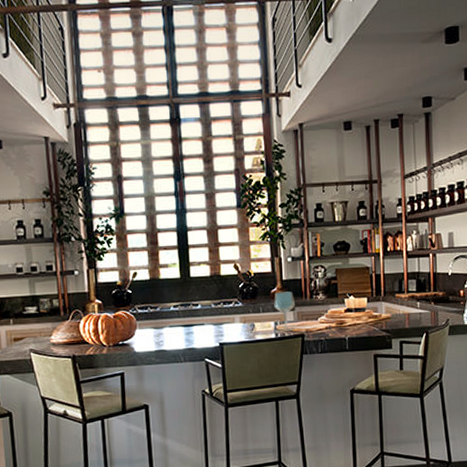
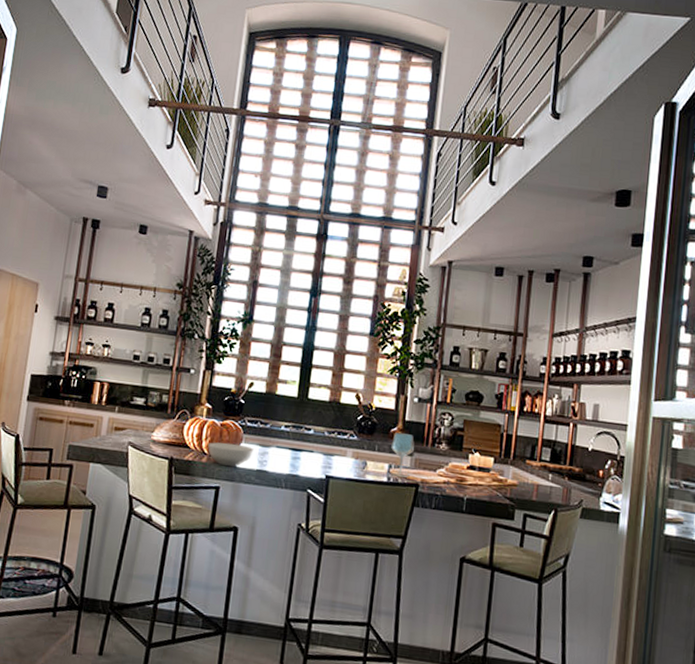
bowl: none [105,331,149,353] -> present [208,442,254,467]

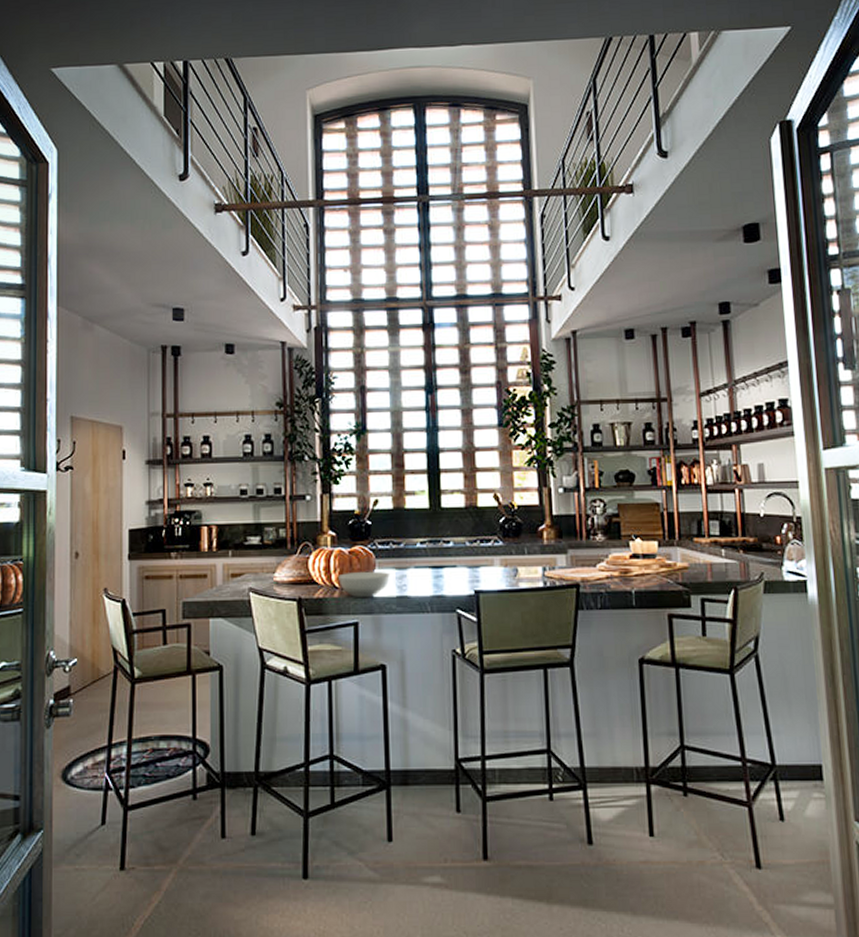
wine glass: present [391,432,415,478] -> none [541,530,569,580]

